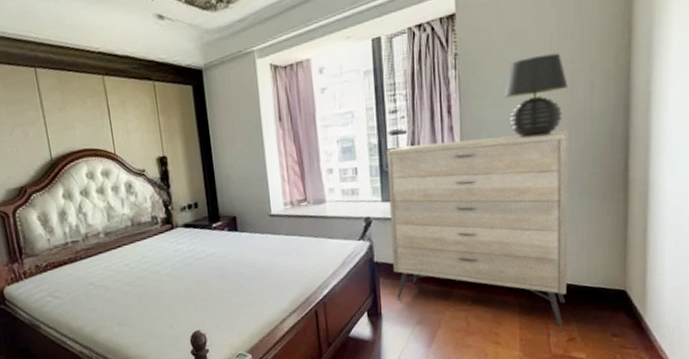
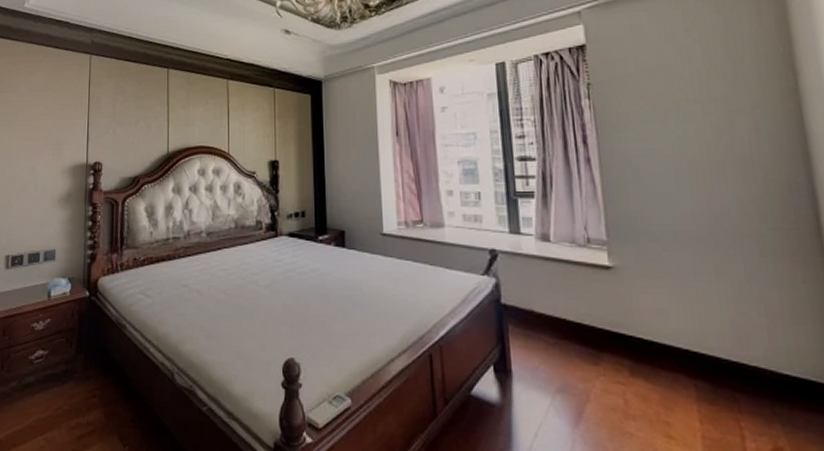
dresser: present [386,131,569,327] -> none [513,174,763,428]
table lamp: present [504,53,568,138] -> none [648,90,726,179]

